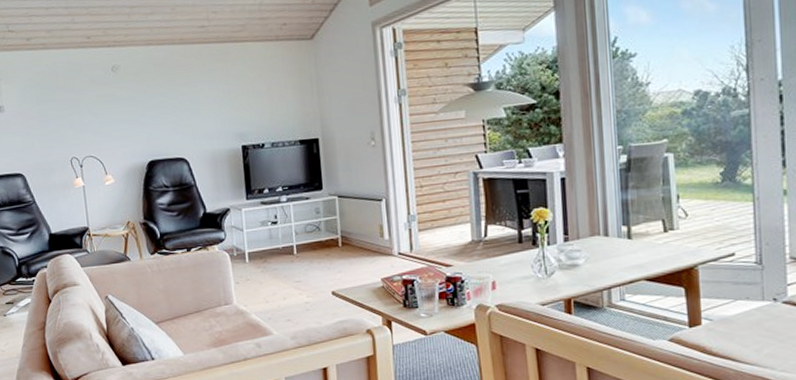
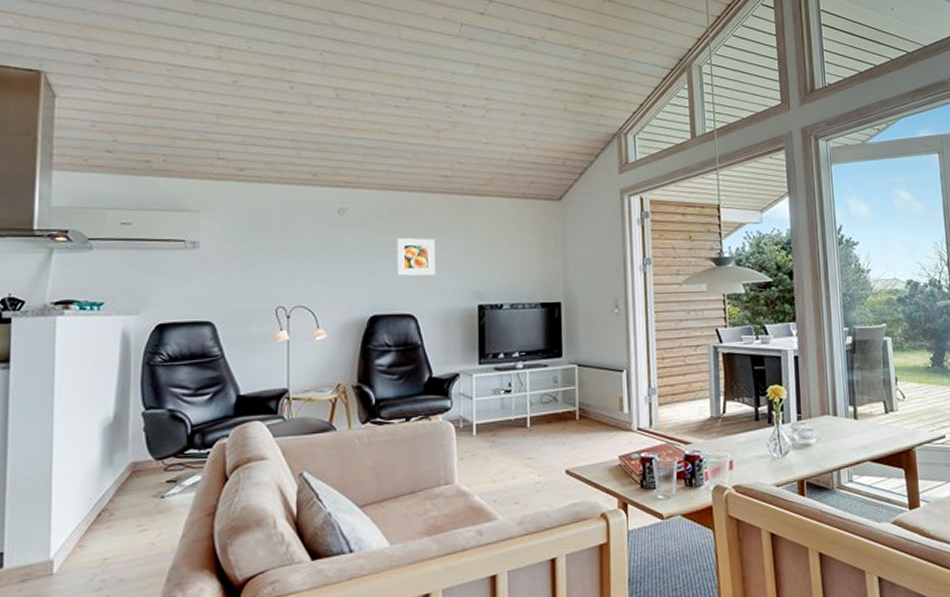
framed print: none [164,87,202,124] -> present [397,238,436,276]

